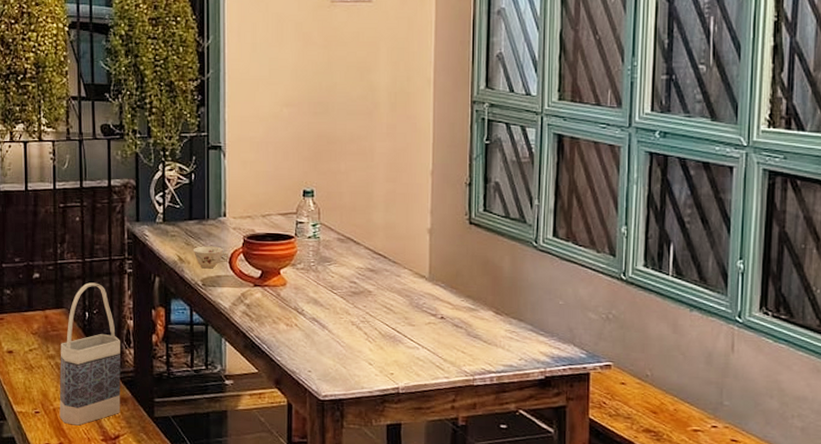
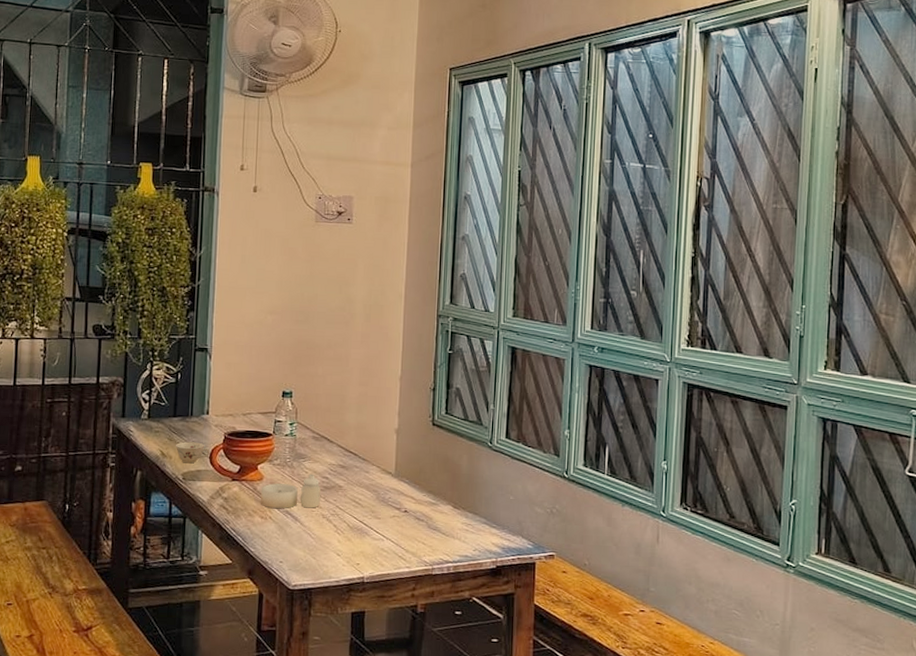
bag: present [59,282,121,426] -> none [32,475,99,617]
sugar bowl: none [285,278,350,316] -> present [261,474,322,509]

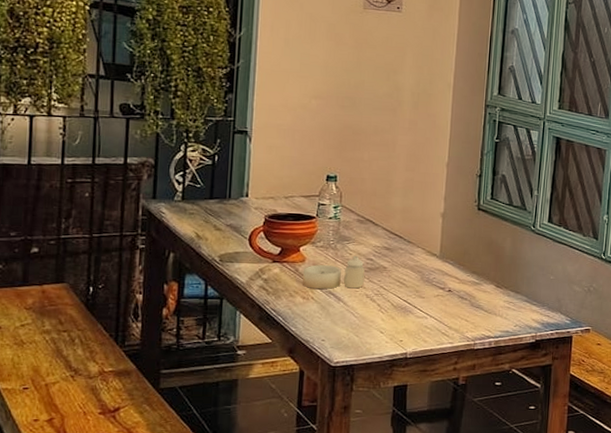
teacup: present [175,442,211,464] -> none [211,224,250,246]

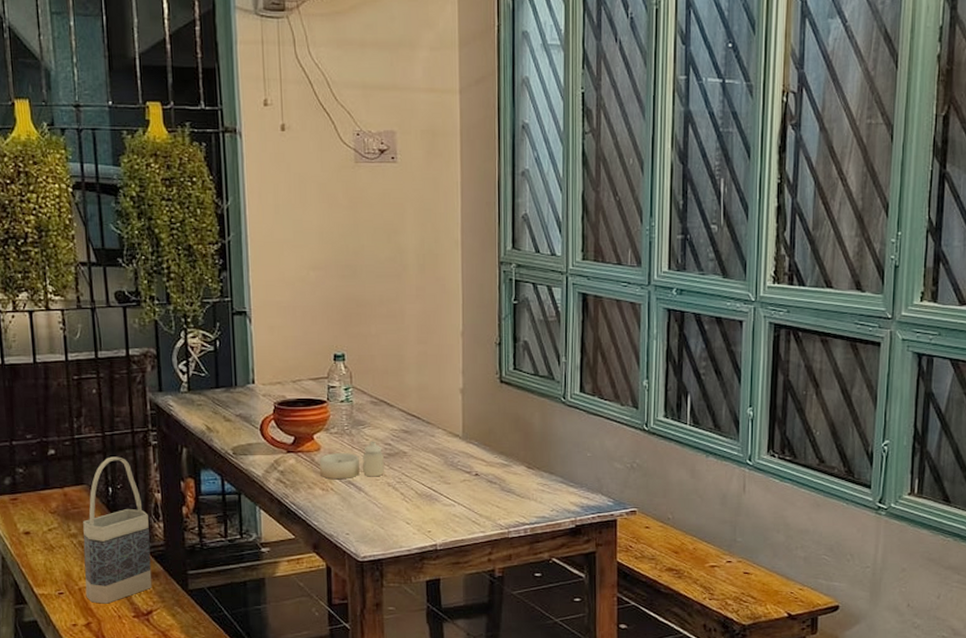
bag: none [52,257,127,400] -> present [83,456,152,604]

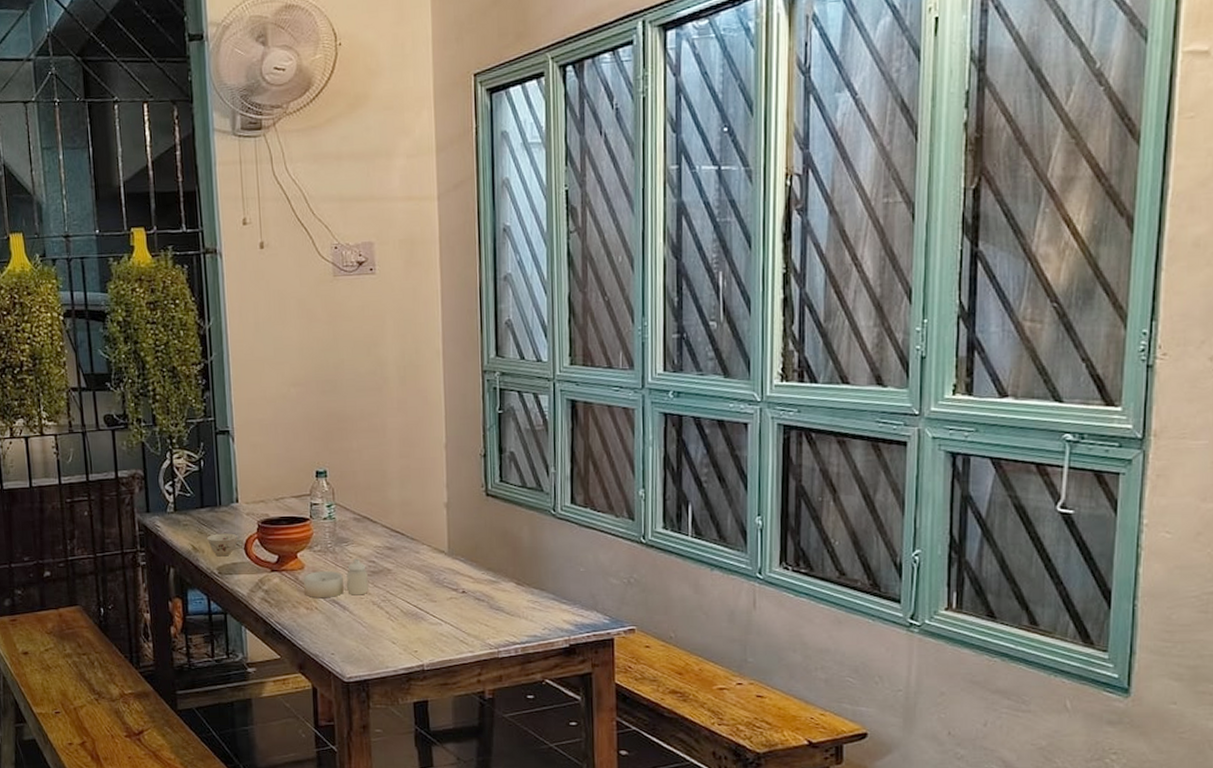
bag: present [83,456,152,604] -> none [77,577,143,723]
teacup: none [221,414,261,437] -> present [206,533,245,557]

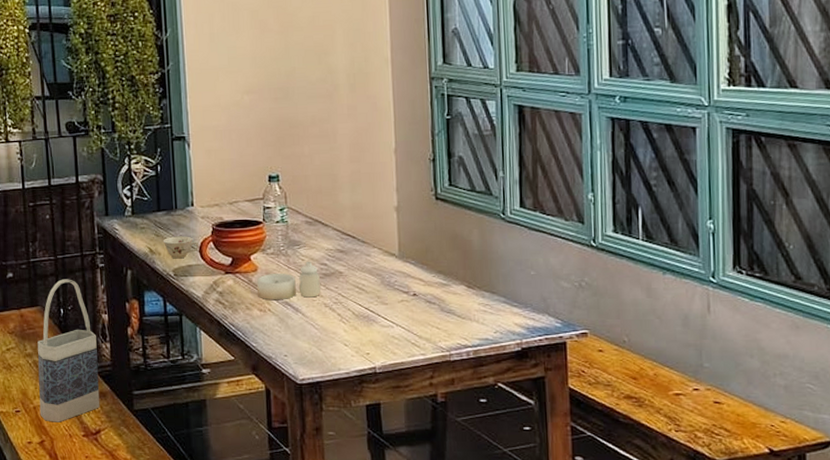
bag: none [77,577,143,723] -> present [37,279,100,423]

